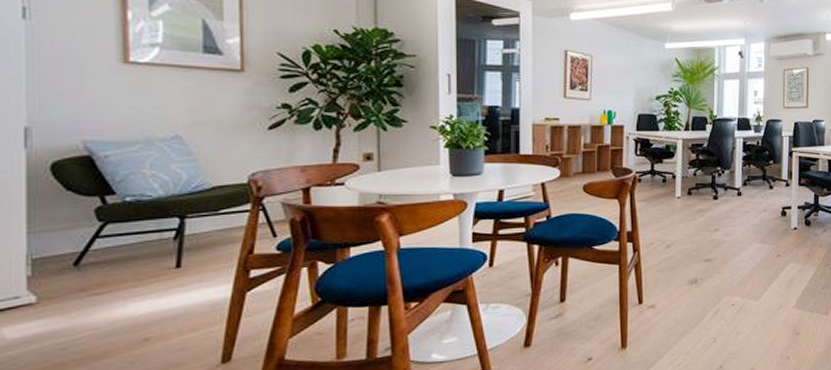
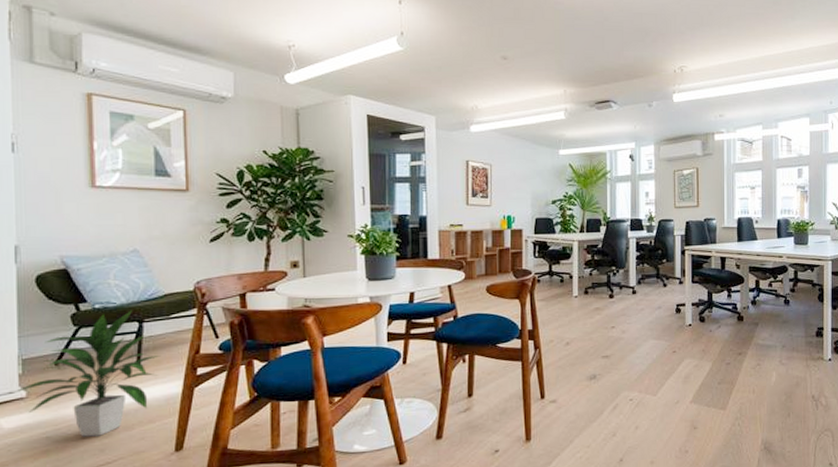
indoor plant: none [19,204,205,348] -> present [13,310,160,437]

